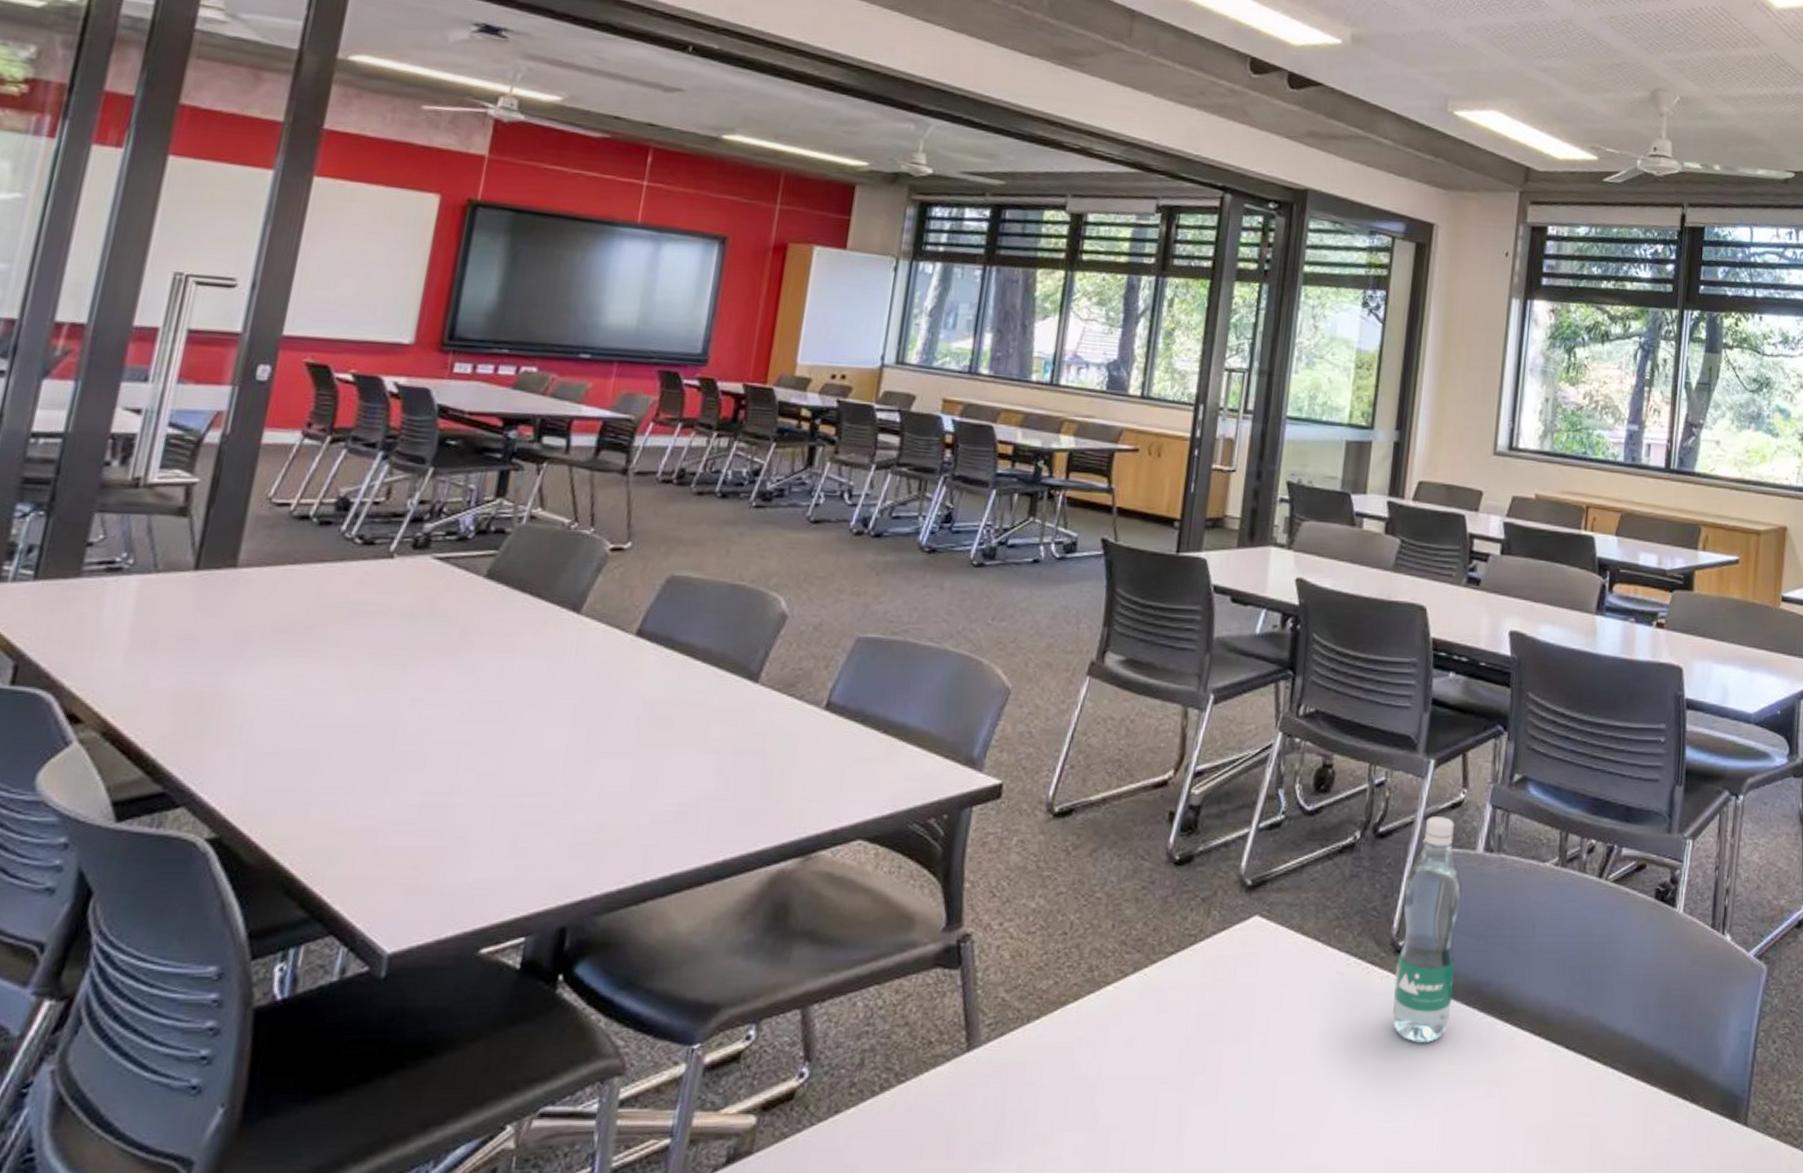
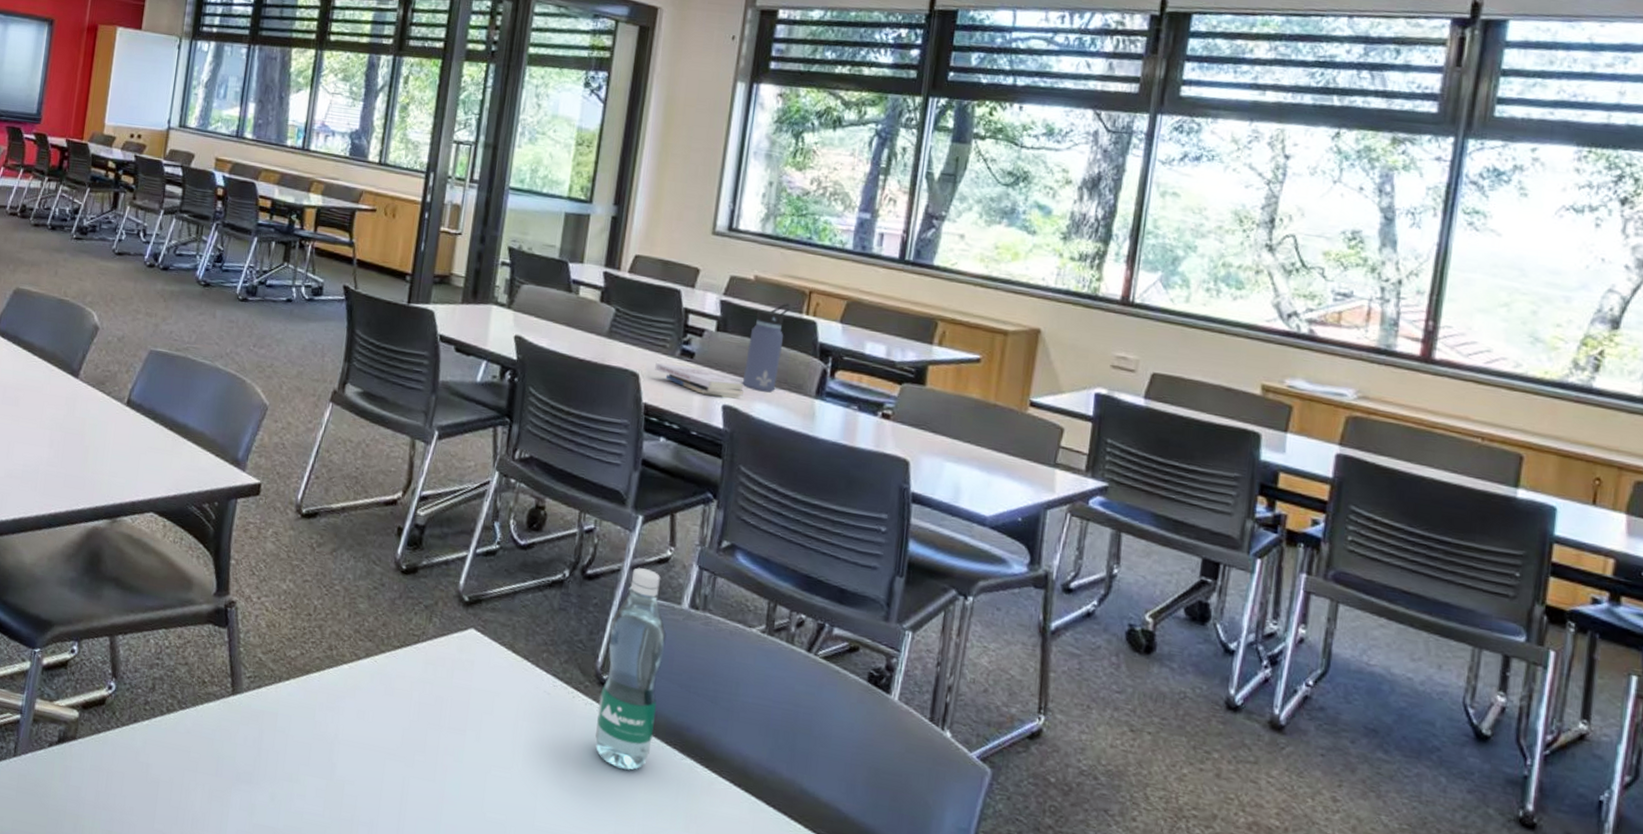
books: none [1442,593,1529,623] -> present [655,363,744,399]
water bottle: none [1528,520,1571,614] -> present [743,303,792,394]

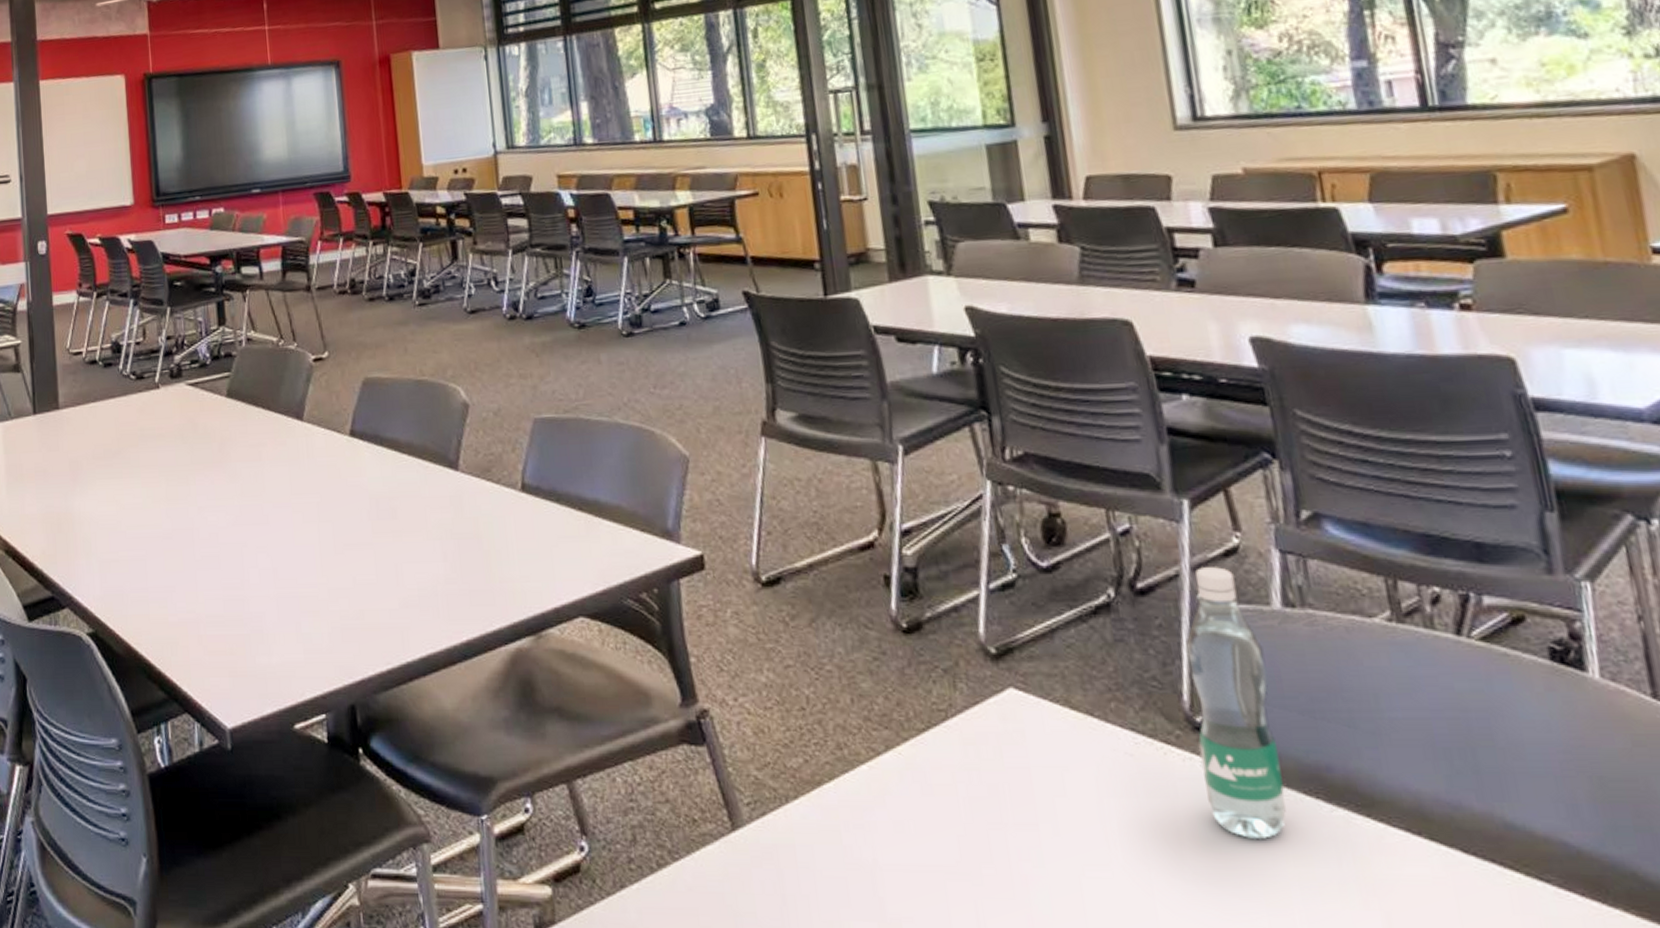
books: present [655,363,744,399] -> none [1149,298,1272,329]
water bottle: present [743,303,792,394] -> none [1258,192,1311,312]

